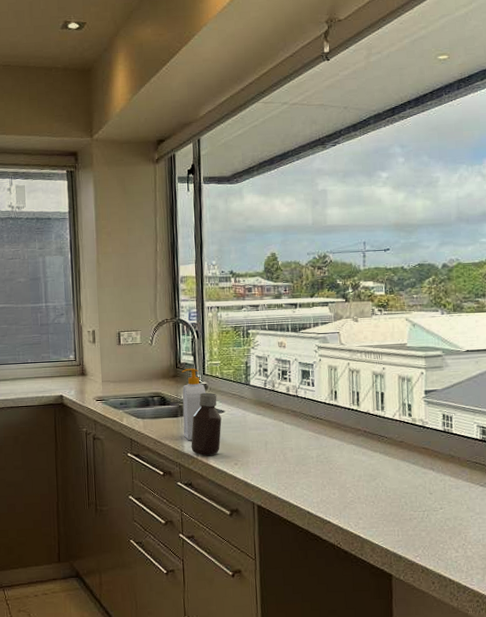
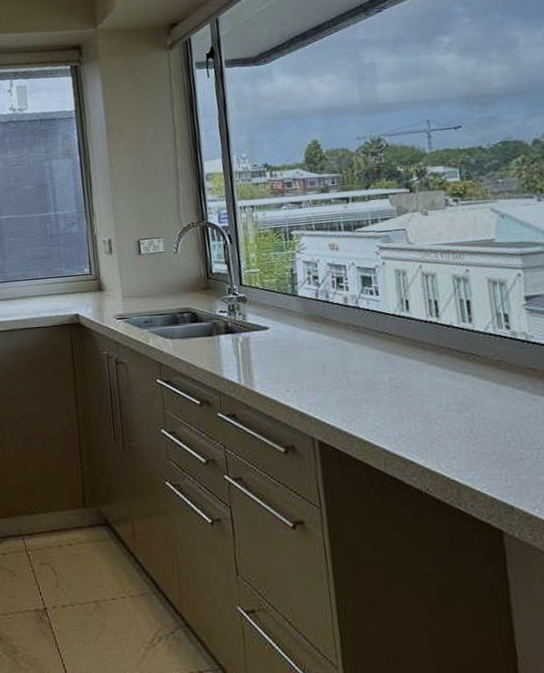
soap bottle: present [182,368,206,441] -> none [214,278,245,364]
bottle: present [191,392,222,455] -> none [230,306,267,381]

